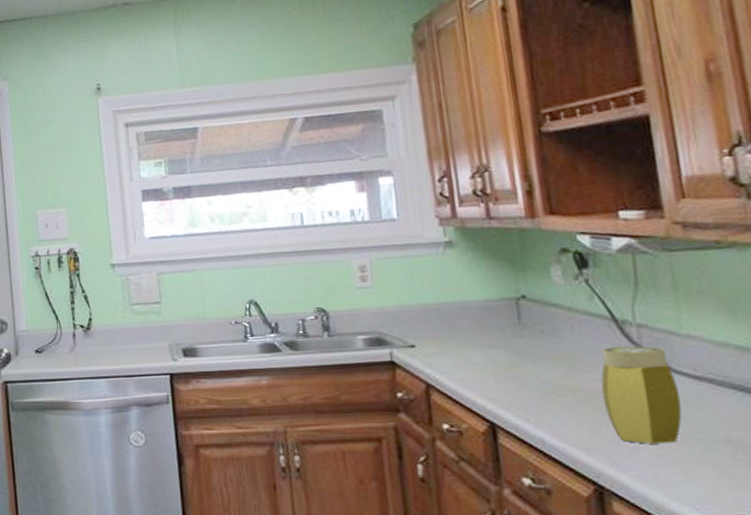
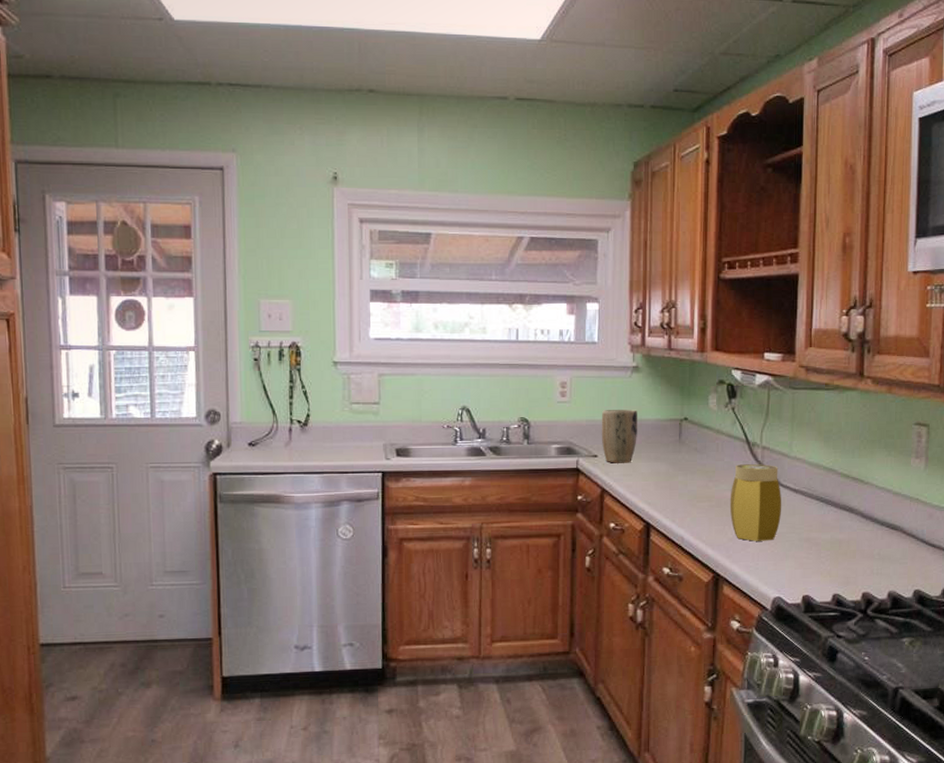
plant pot: none [414,290,463,354] -> present [601,410,638,463]

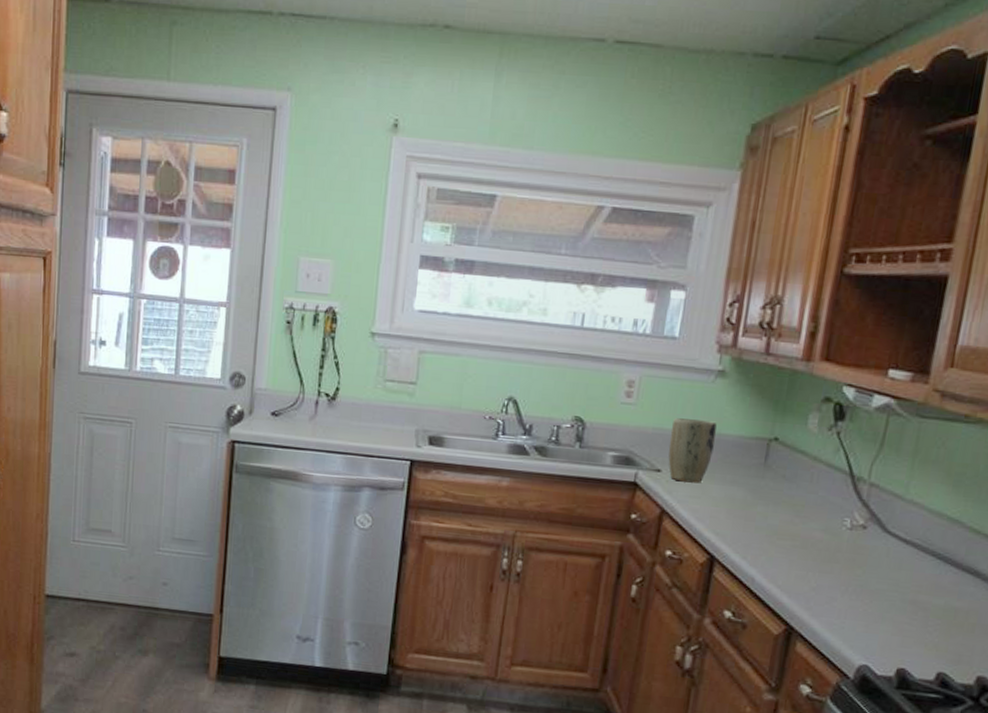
jar: present [729,464,782,541] -> none [817,501,888,597]

